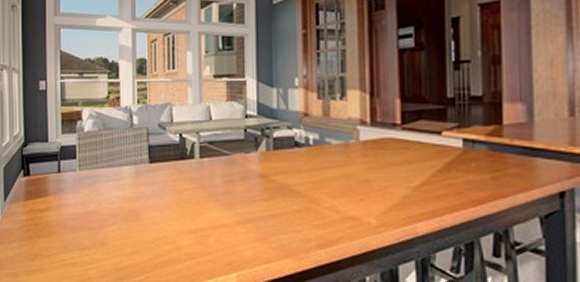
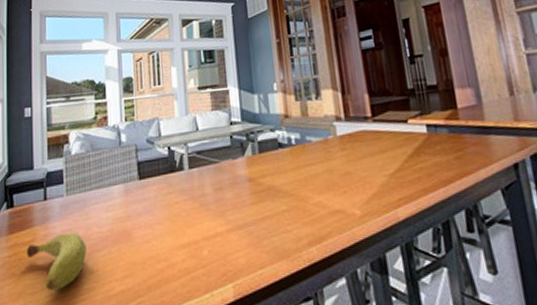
fruit: none [42,205,98,258] -> present [27,232,87,292]

